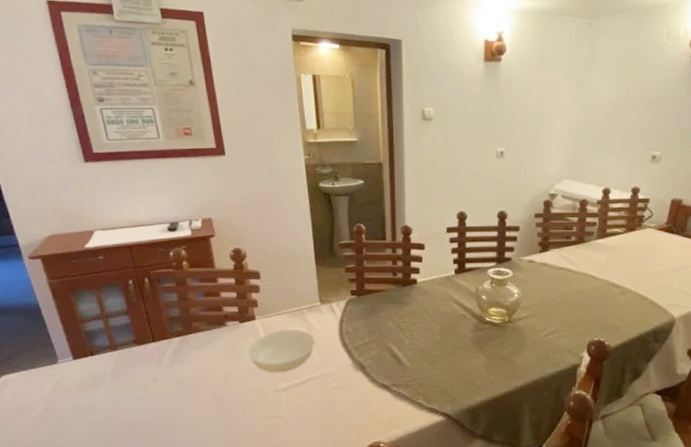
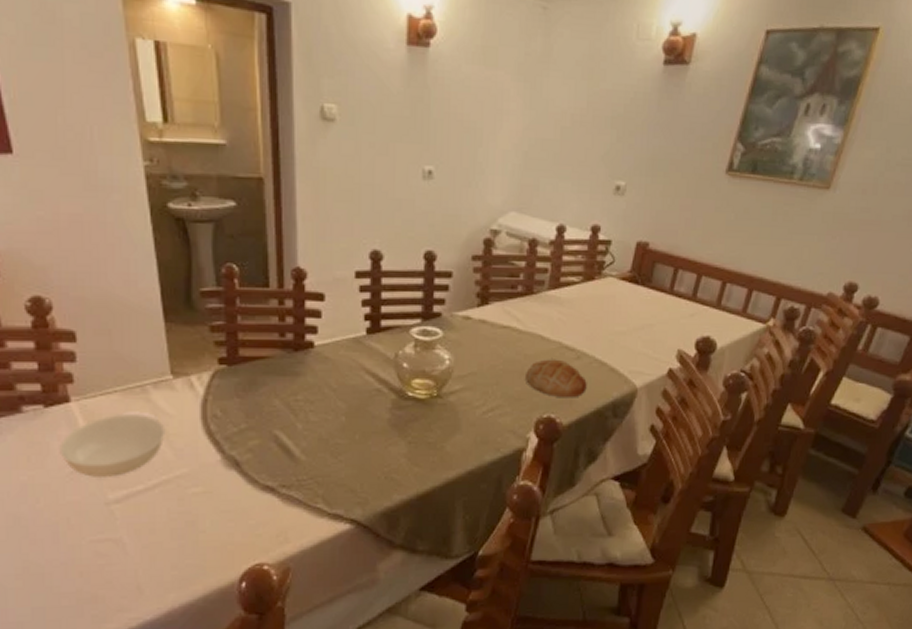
bread: none [579,294,631,326] -> present [526,359,587,398]

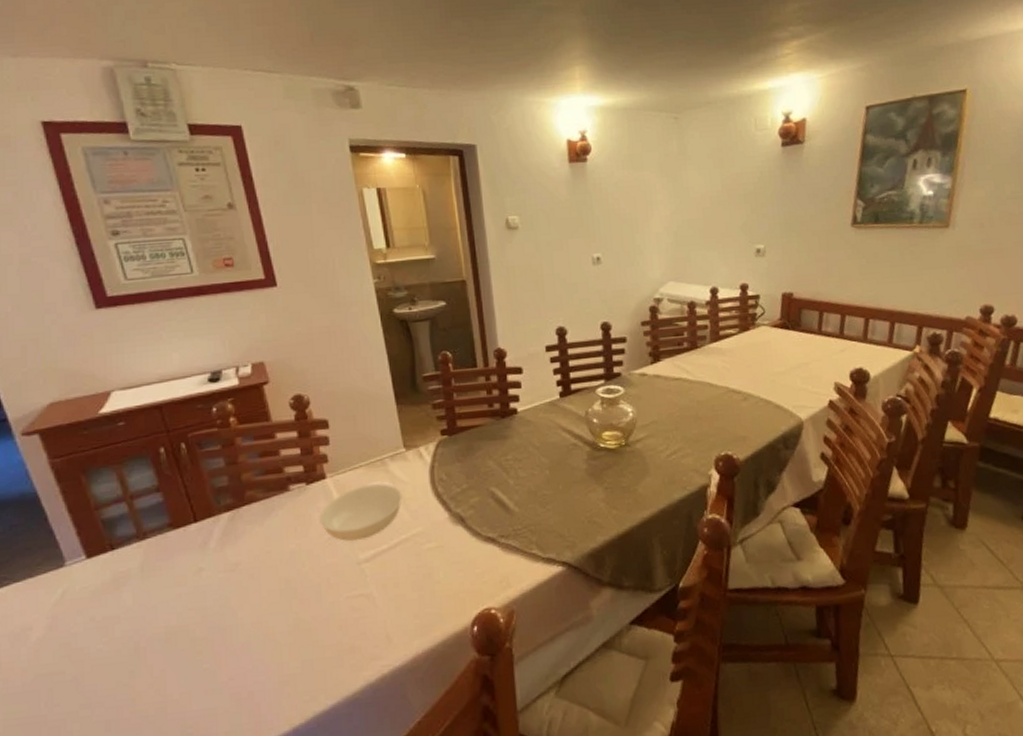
bread: present [526,359,587,398] -> none [700,402,757,436]

